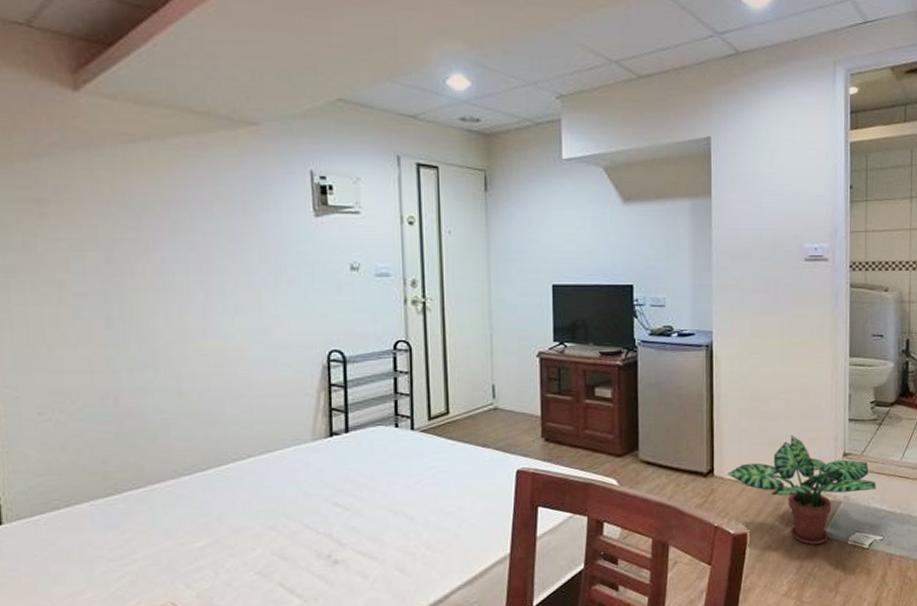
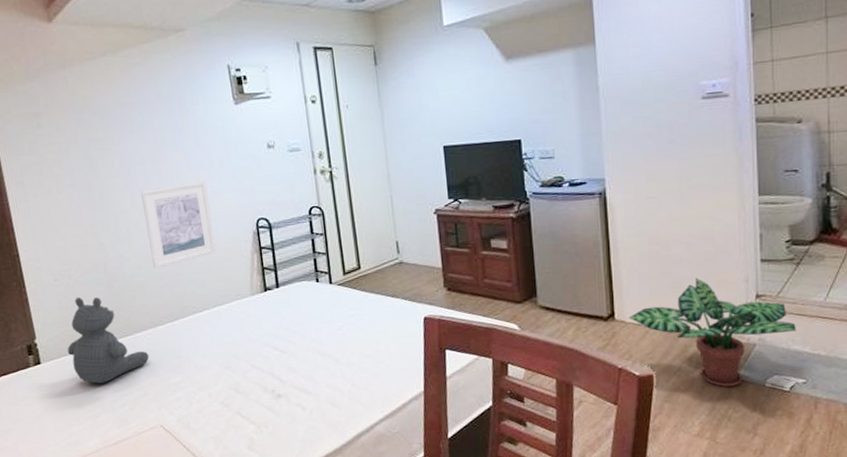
teddy bear: none [45,436,166,551] -> present [67,297,150,384]
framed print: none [179,302,273,404] -> present [141,181,216,269]

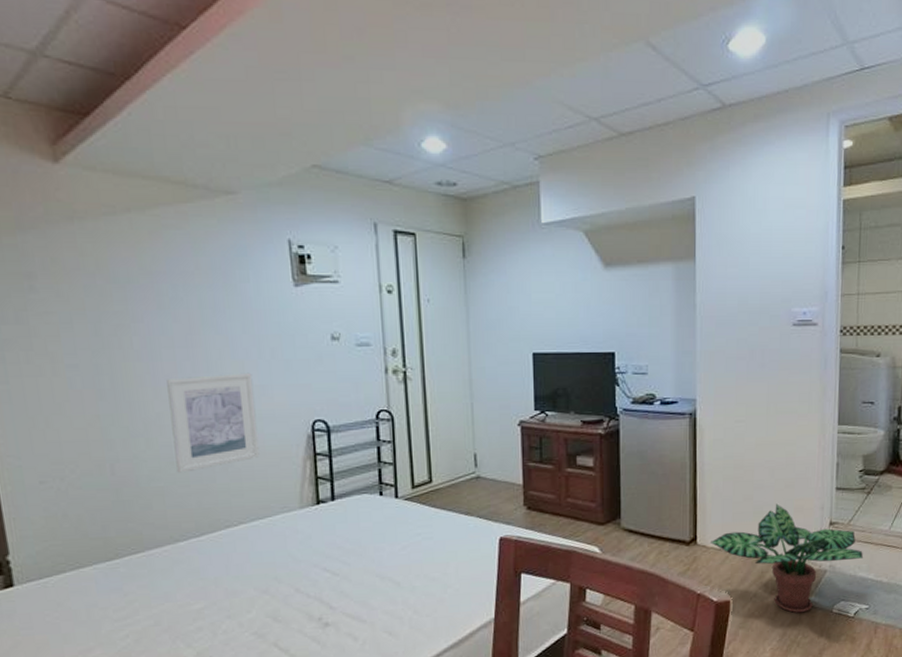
teddy bear: present [67,297,150,384] -> none [52,504,165,611]

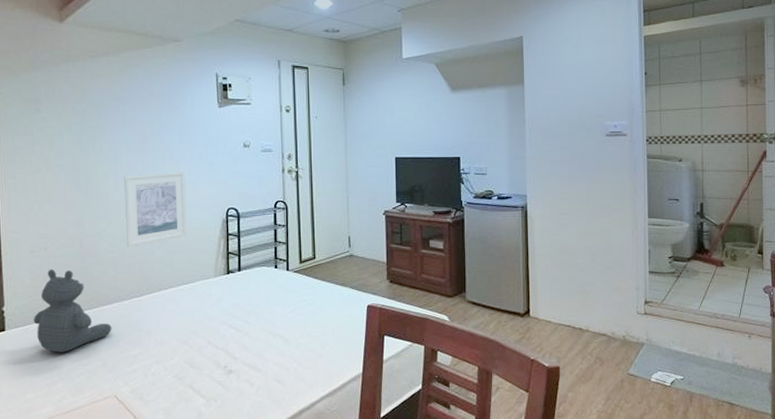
teddy bear: none [52,504,165,611] -> present [33,269,112,353]
potted plant: present [709,503,864,613] -> none [541,283,677,381]

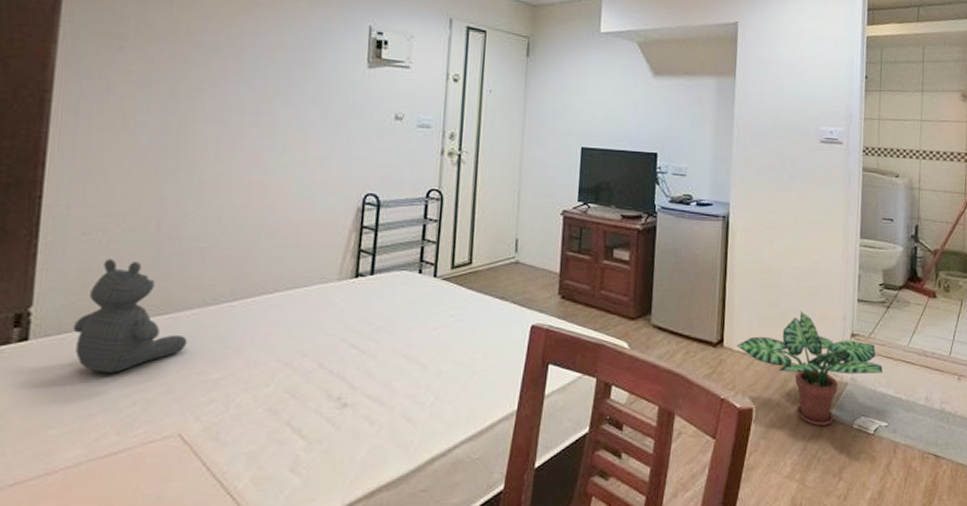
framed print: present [124,171,187,247] -> none [223,142,314,235]
potted plant: none [541,283,677,381] -> present [736,311,884,427]

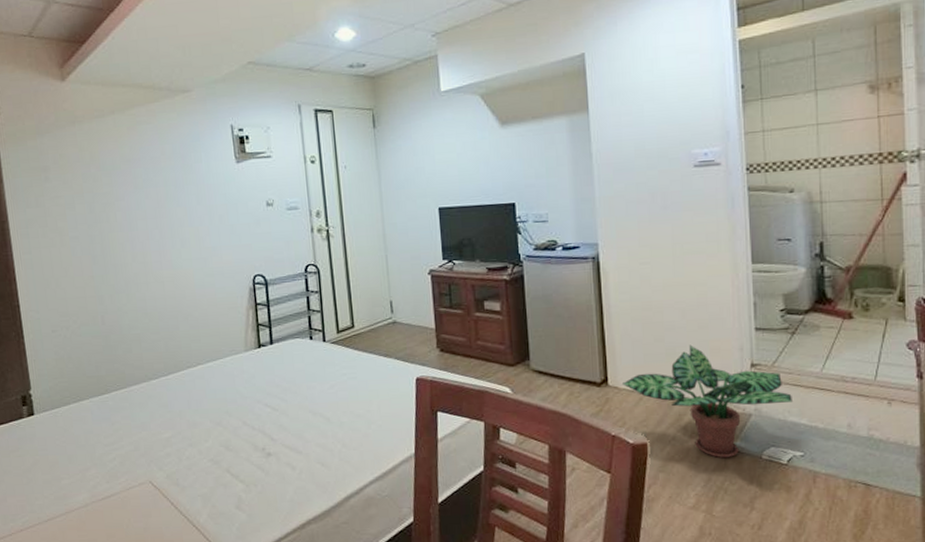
teddy bear: present [72,258,188,373] -> none [61,348,142,437]

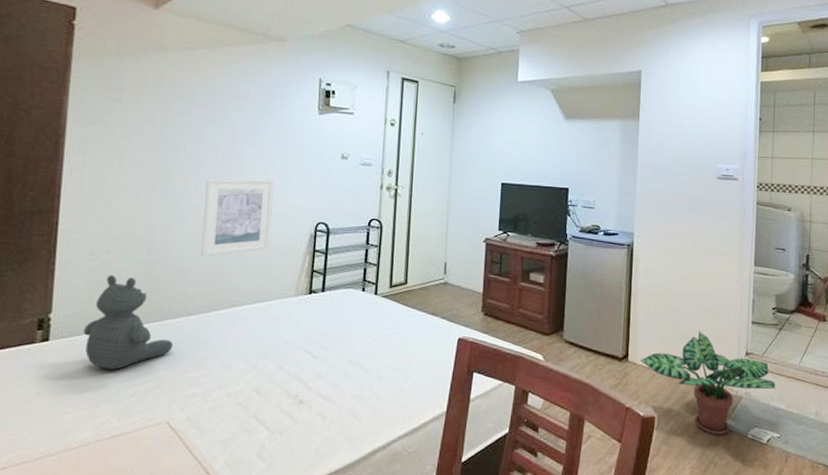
teddy bear: none [61,348,142,437] -> present [83,274,174,370]
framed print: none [141,237,212,322] -> present [201,178,274,257]

